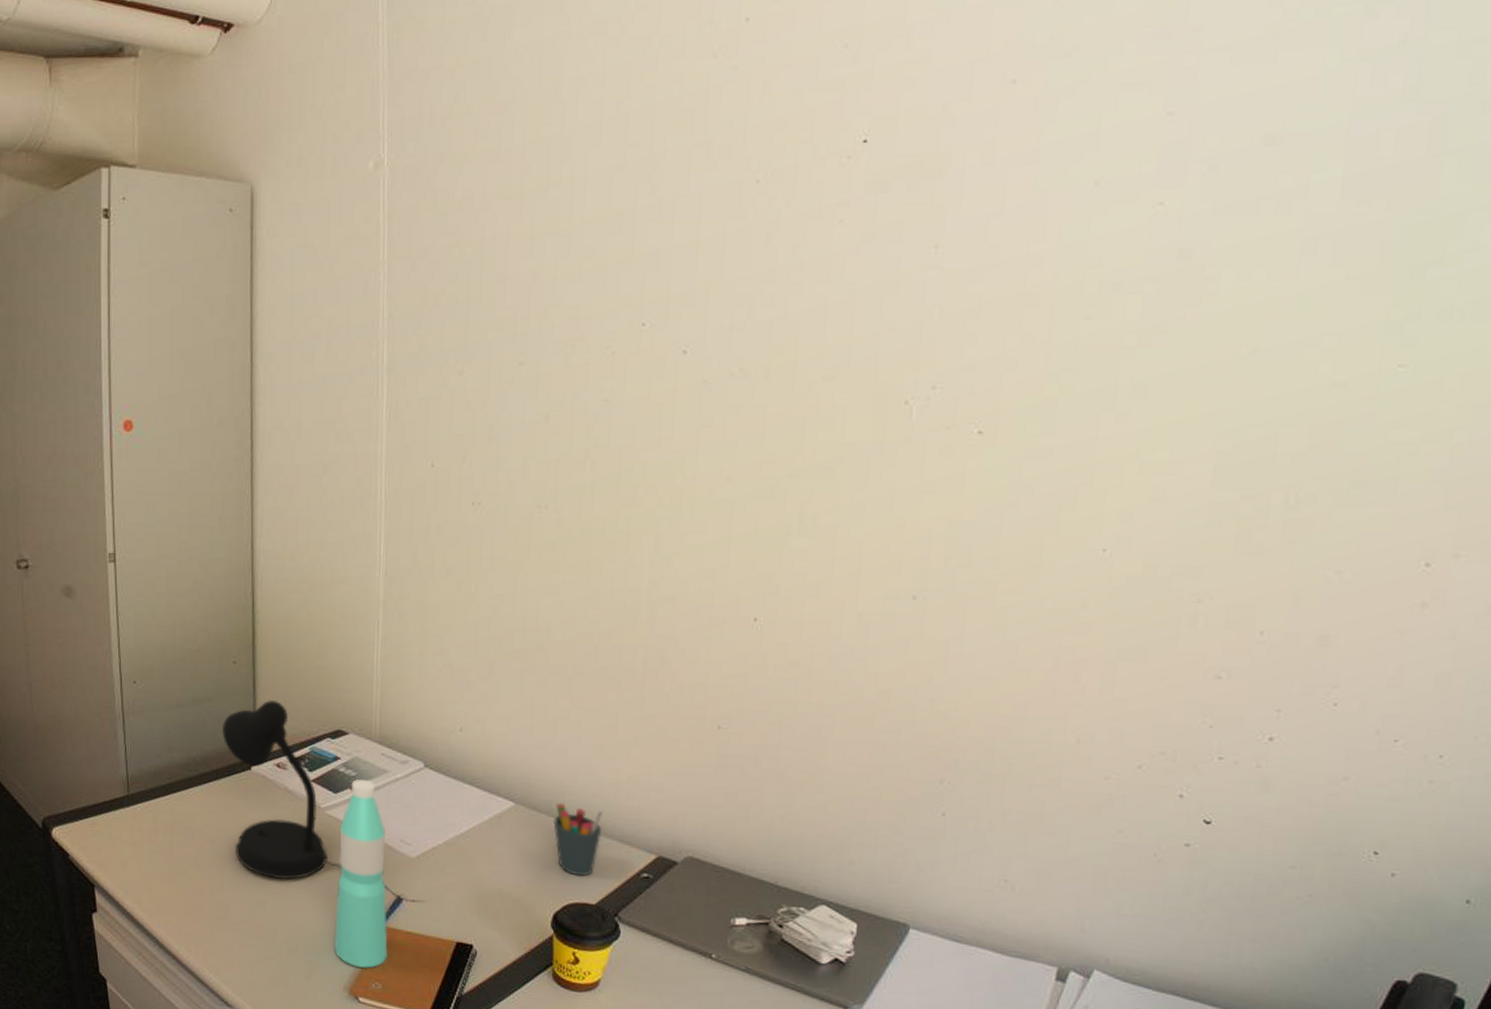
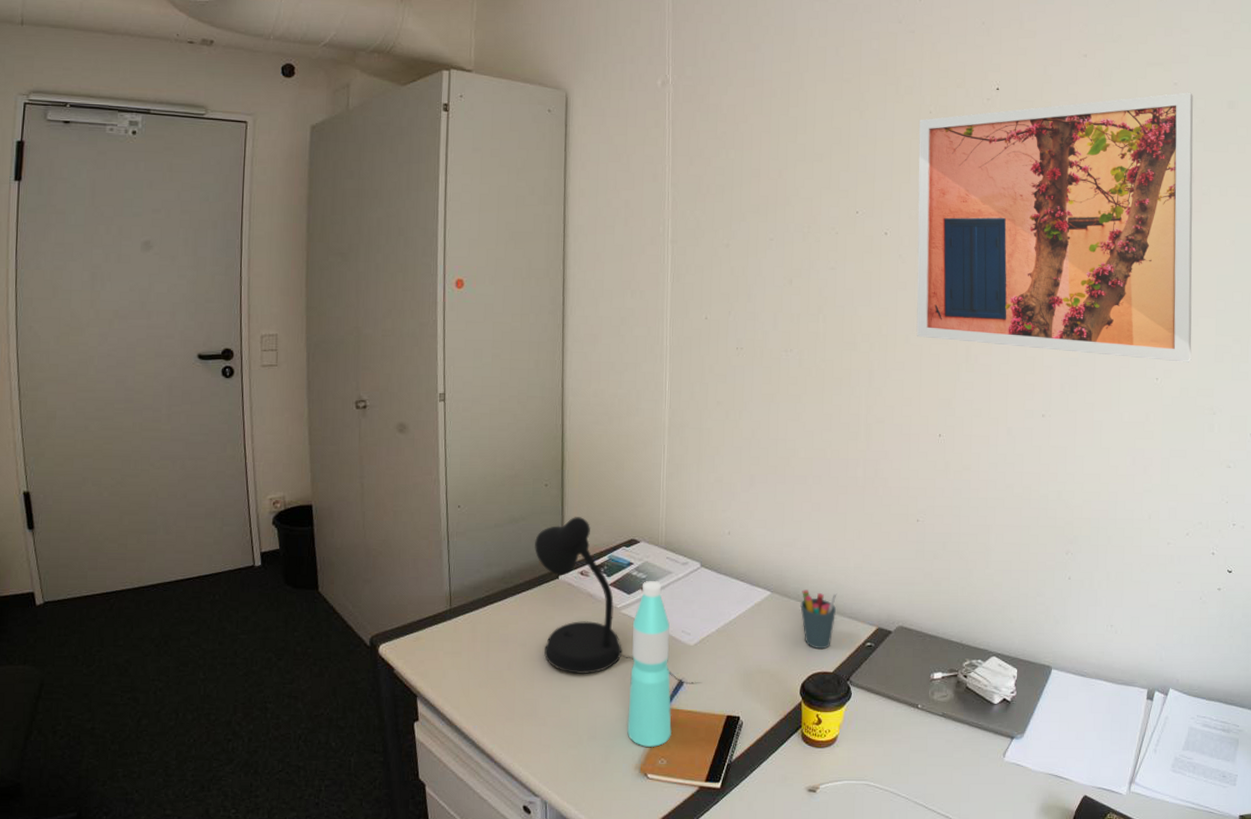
wall art: none [725,124,1201,528] -> present [916,92,1193,363]

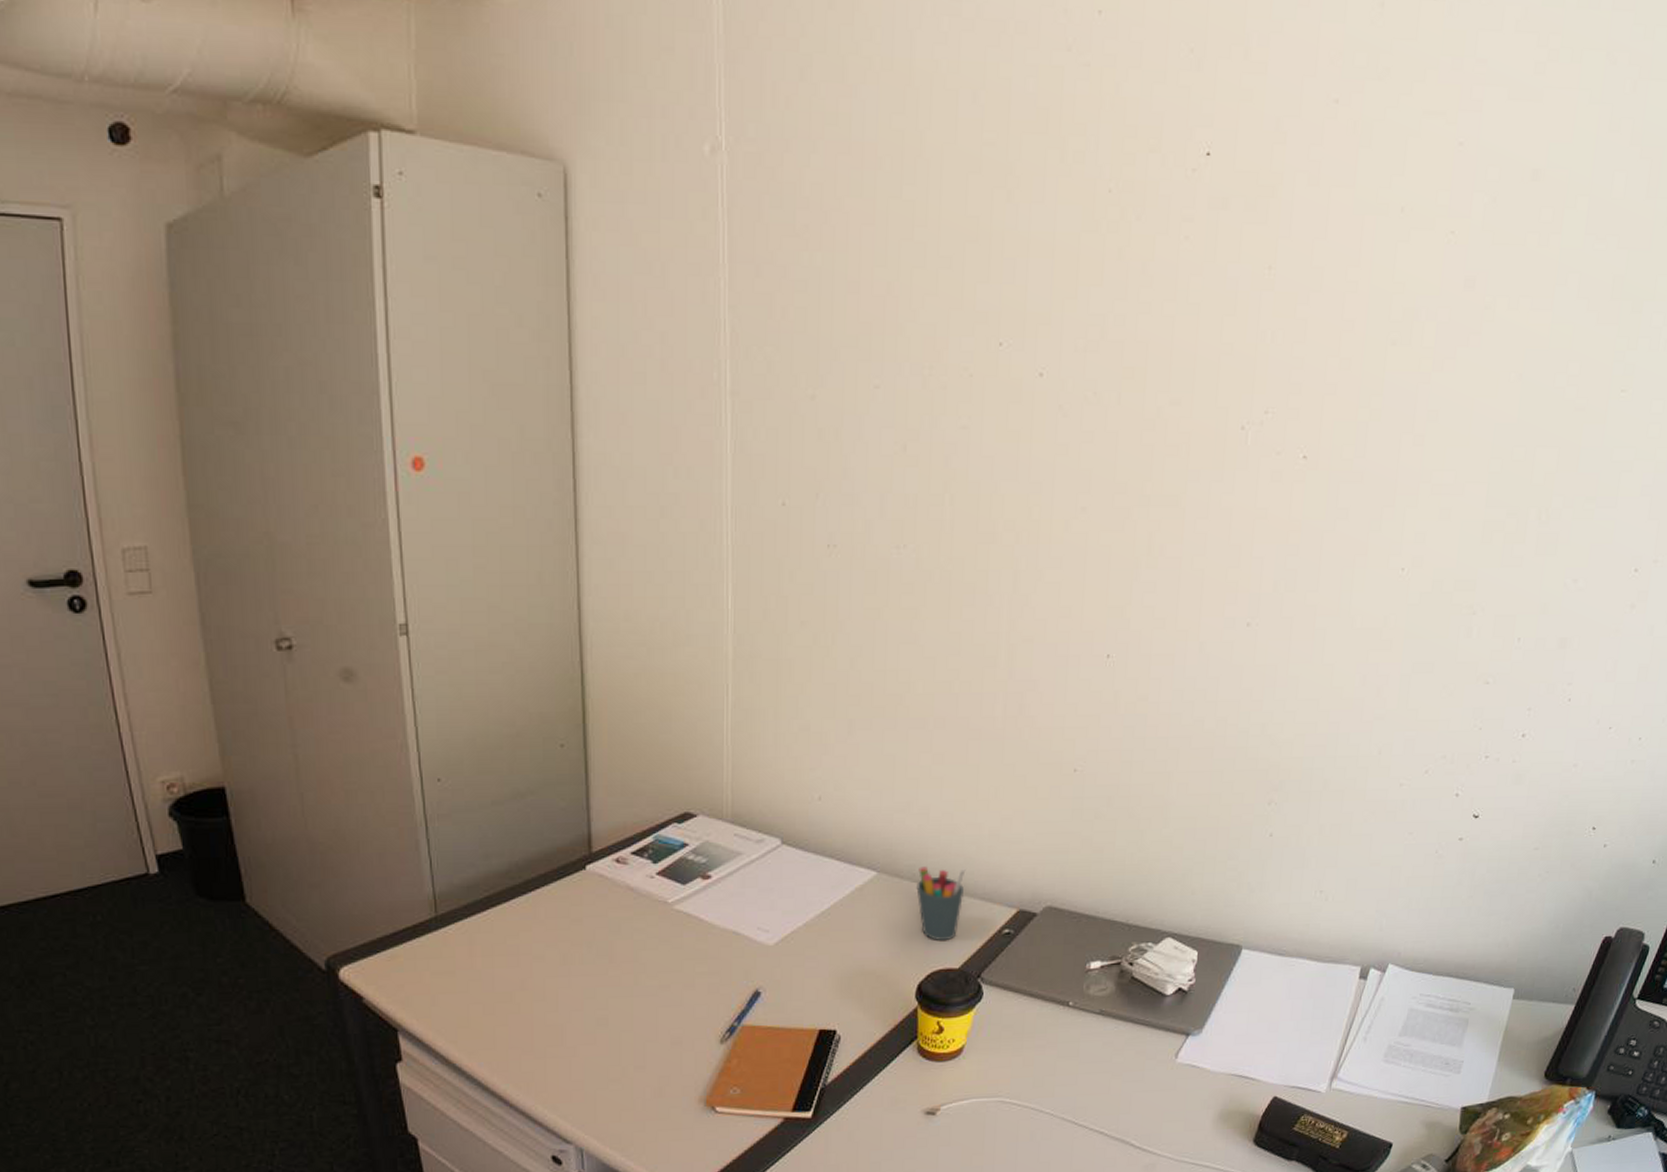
desk lamp: present [535,517,701,684] -> none [550,786,785,994]
water bottle: present [627,580,672,748] -> none [687,864,746,1075]
wall art: present [916,92,1193,363] -> none [1080,156,1484,546]

